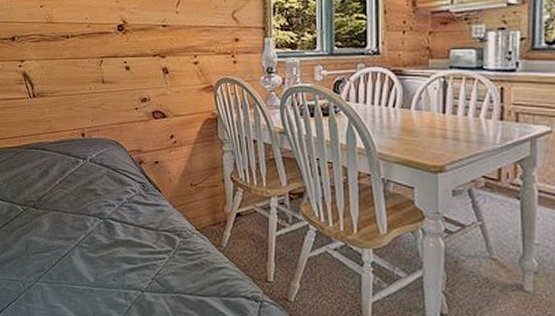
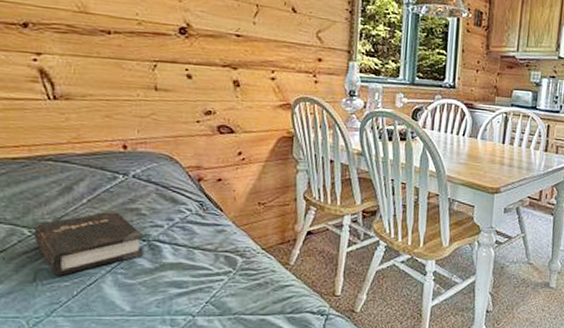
hardback book: none [25,190,101,247] -> present [33,209,144,276]

